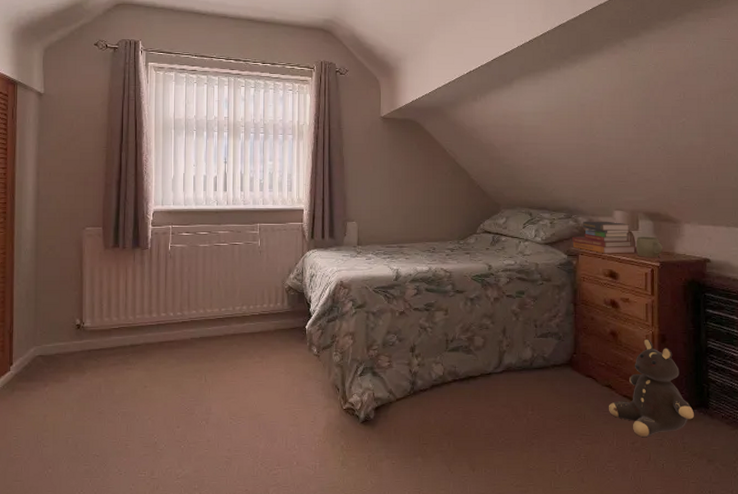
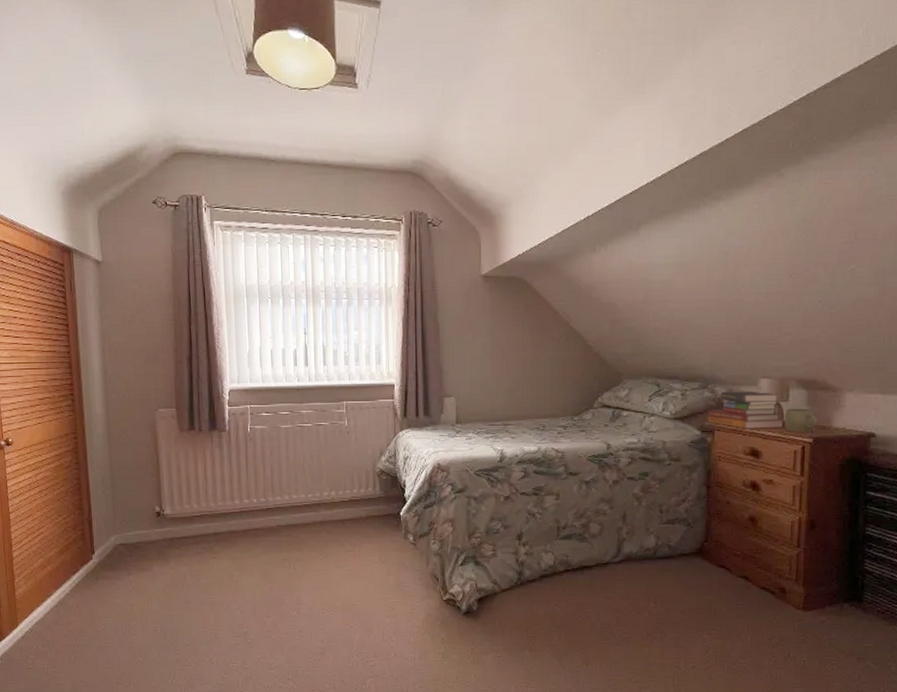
teddy bear: present [609,339,694,437] -> none [743,525,844,632]

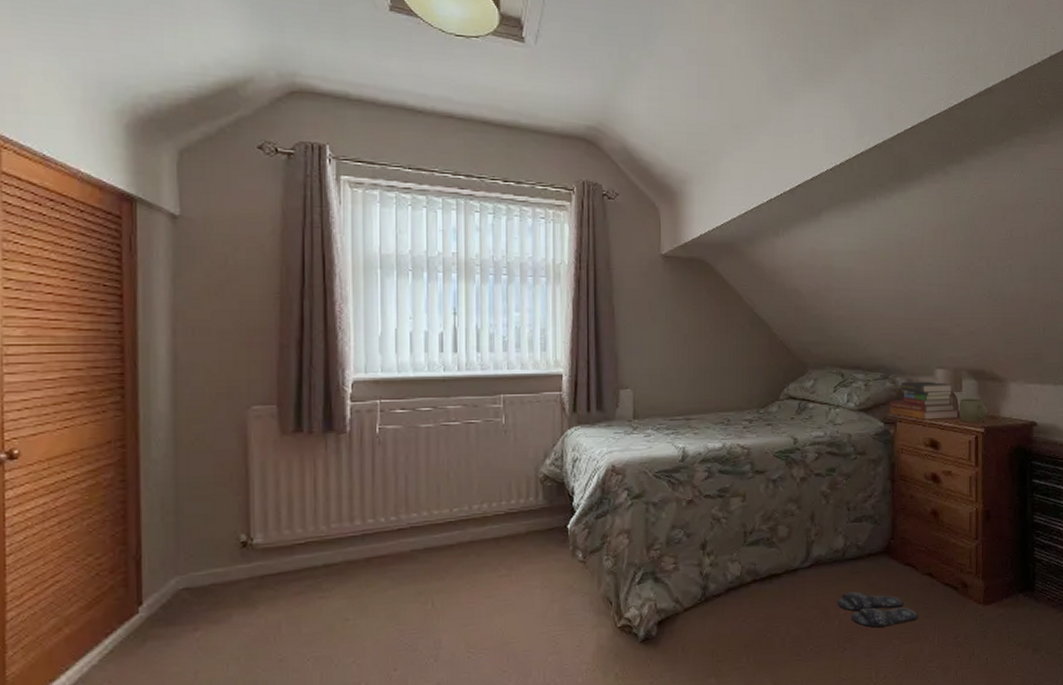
slippers: none [647,587,730,622] -> present [837,591,918,628]

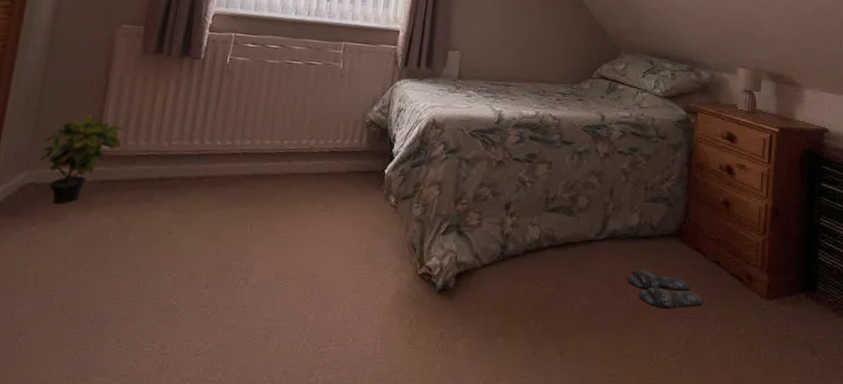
potted plant: none [189,506,275,607] -> present [40,113,124,204]
books: present [890,381,958,420] -> none [692,76,756,116]
mug: present [958,398,987,424] -> none [756,98,783,124]

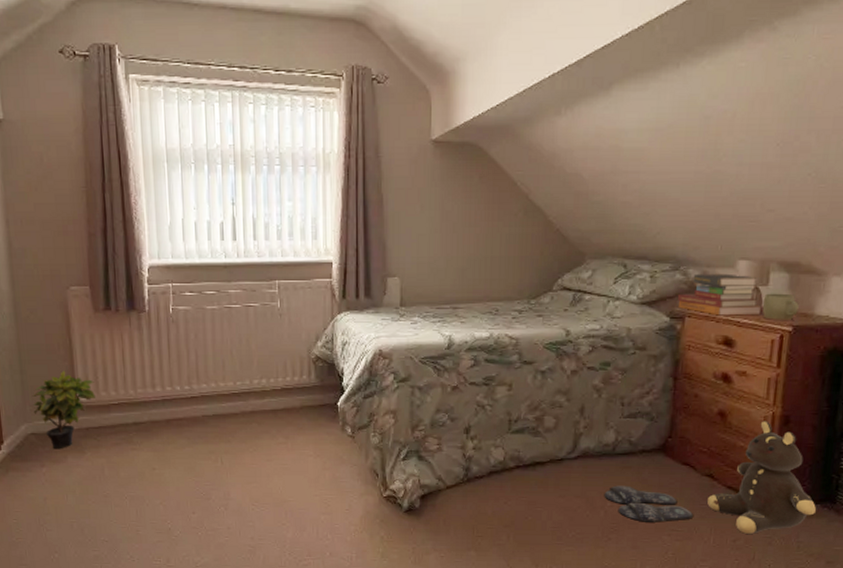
books: none [692,76,756,116] -> present [678,273,762,316]
teddy bear: none [715,211,801,322] -> present [707,421,816,534]
mug: none [756,98,783,124] -> present [762,293,799,321]

